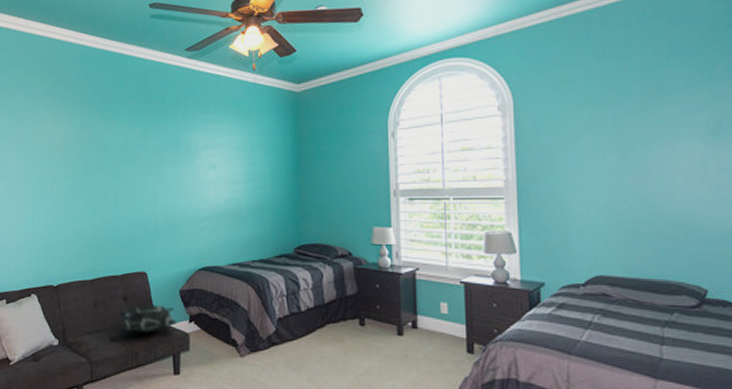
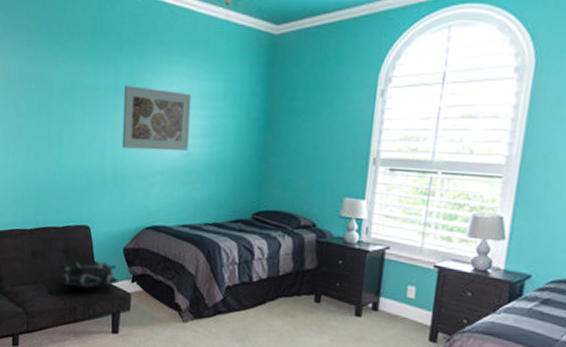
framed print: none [171,143,231,198] -> present [121,86,192,151]

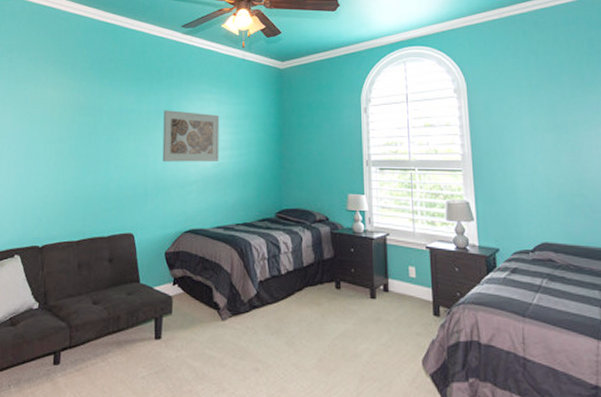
decorative pillow: present [58,259,118,290] -> none [103,266,161,297]

